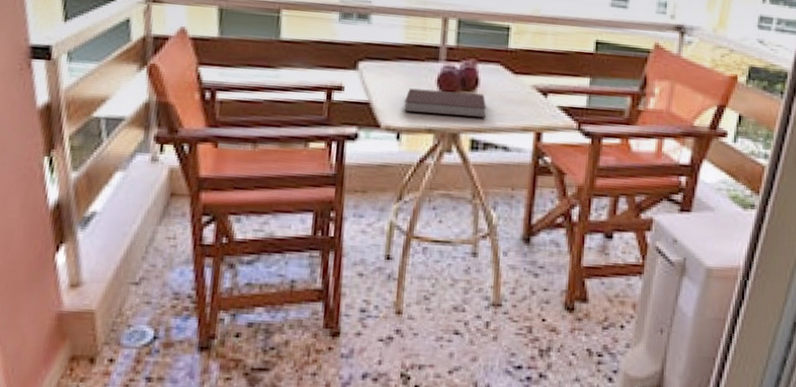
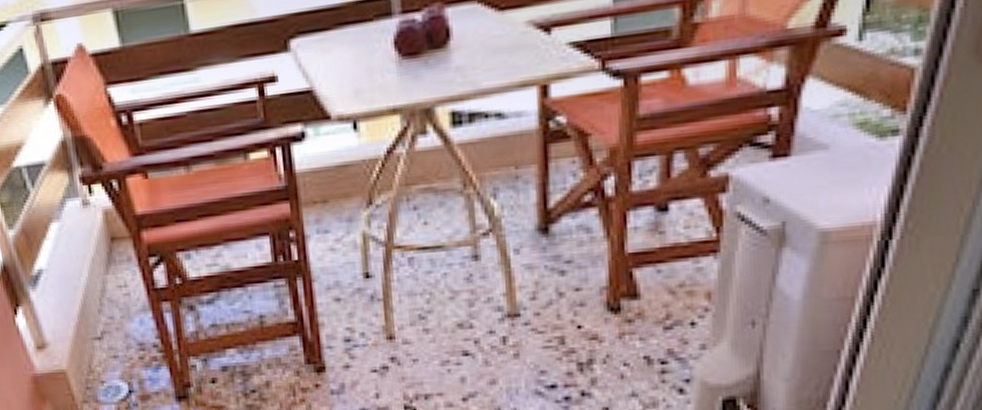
notebook: present [404,88,486,118] -> none [356,48,466,92]

